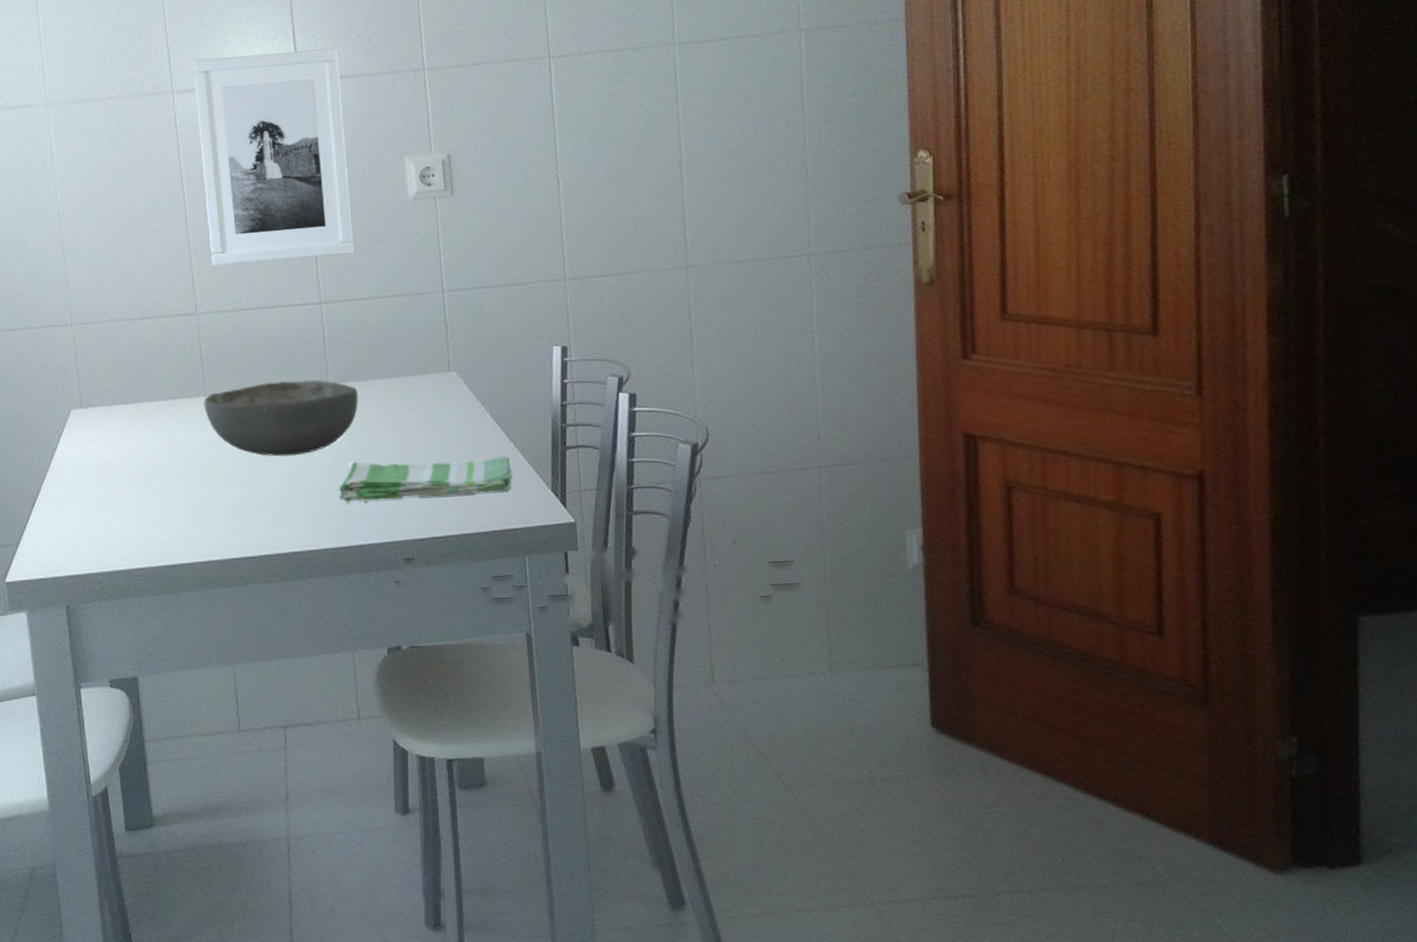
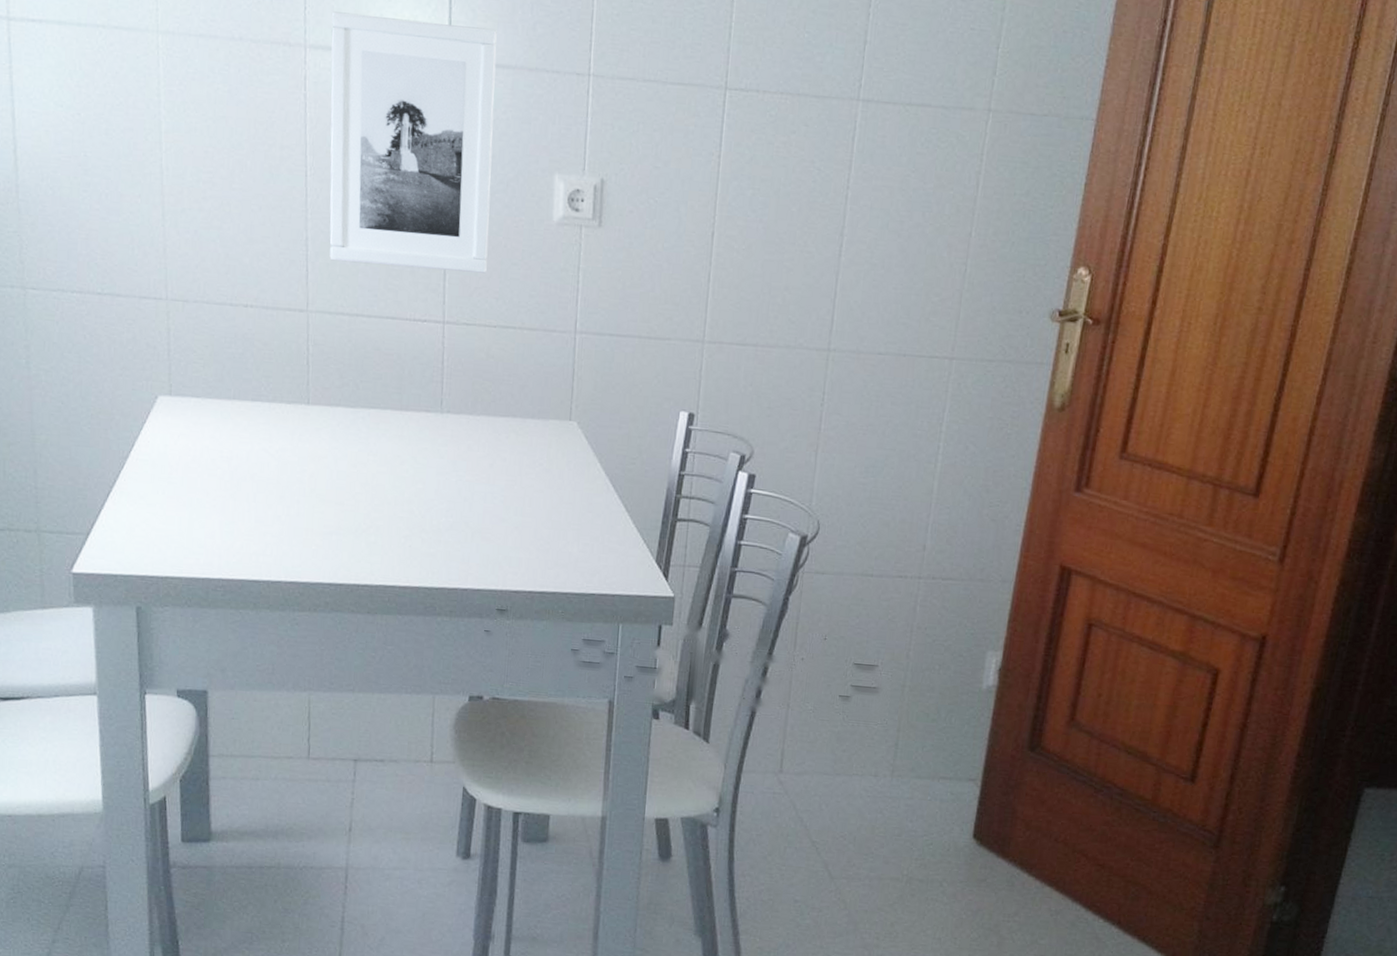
bowl: present [204,379,358,457] -> none [305,400,472,485]
dish towel: present [339,456,513,502] -> none [439,500,619,555]

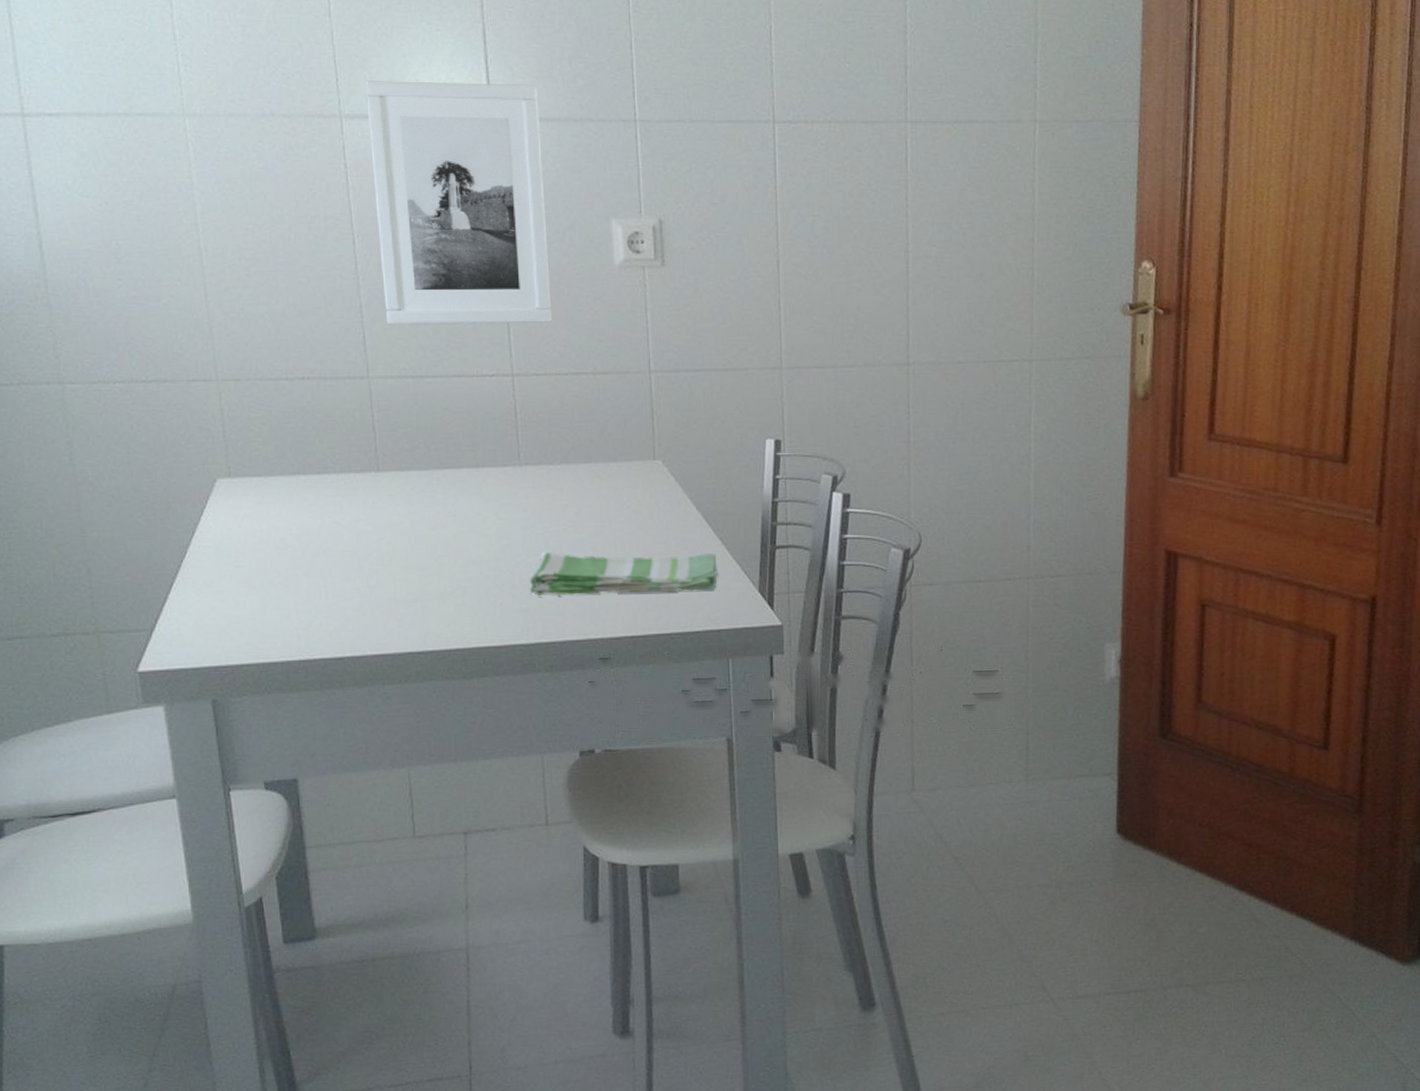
dish towel: none [439,500,619,555] -> present [530,552,719,596]

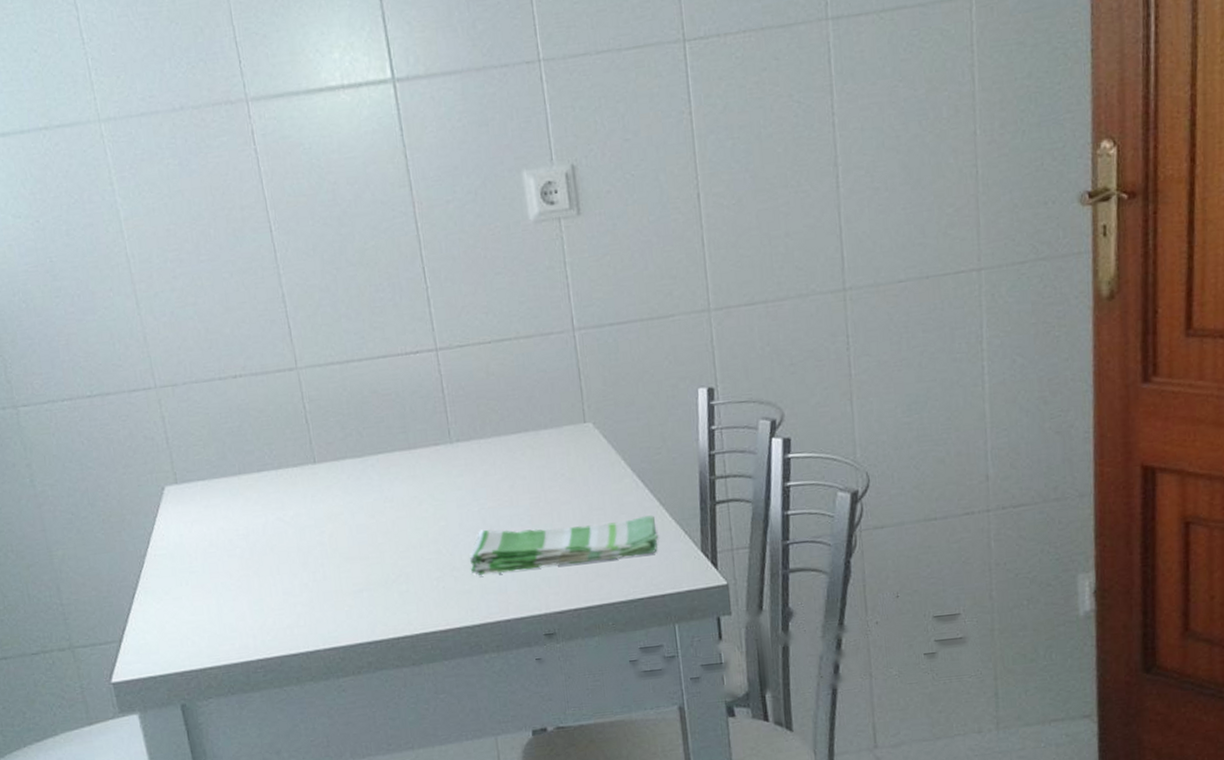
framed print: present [365,81,552,325] -> none [267,37,471,312]

